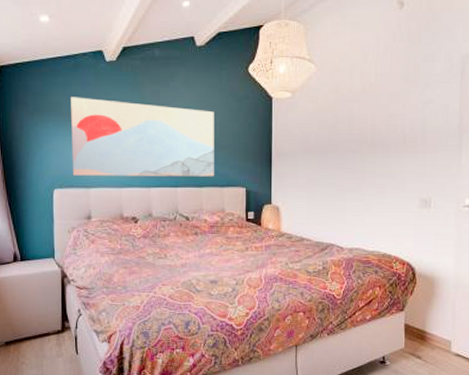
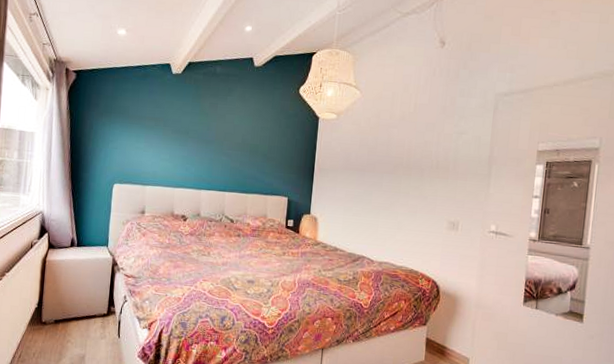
wall art: present [71,97,214,177] -> none [132,102,265,185]

